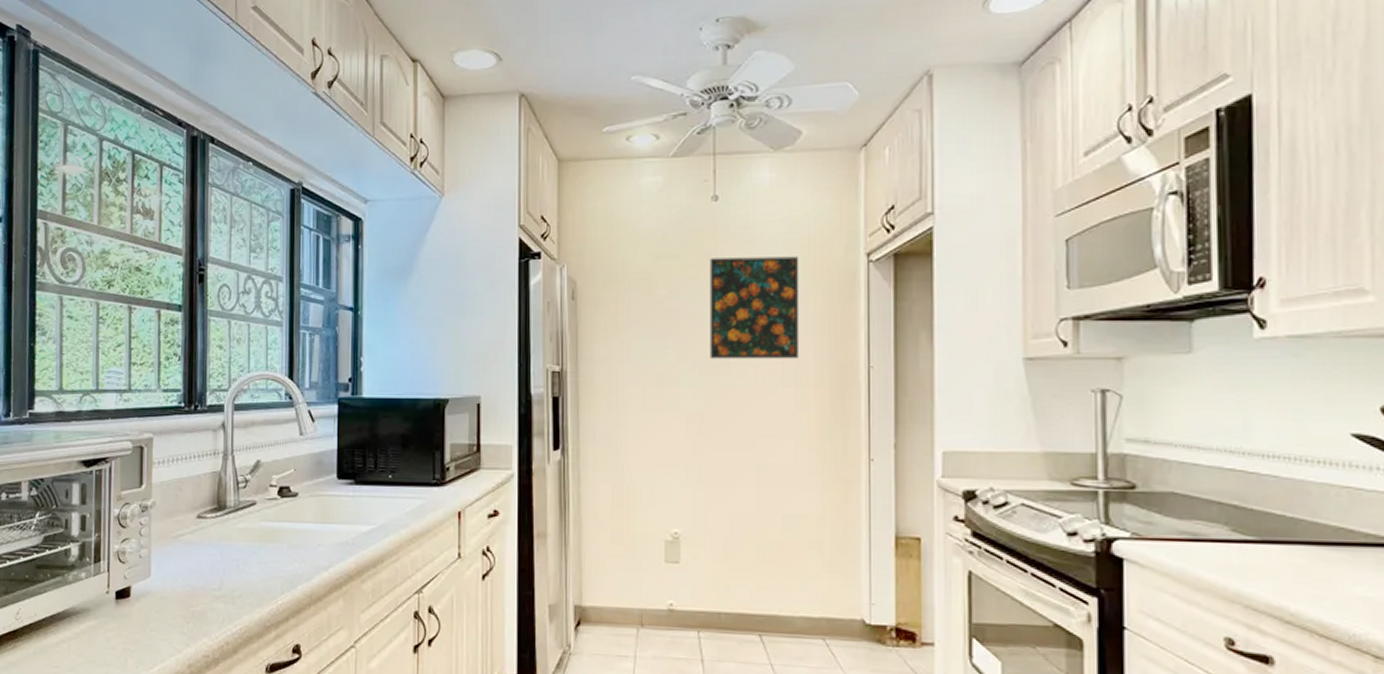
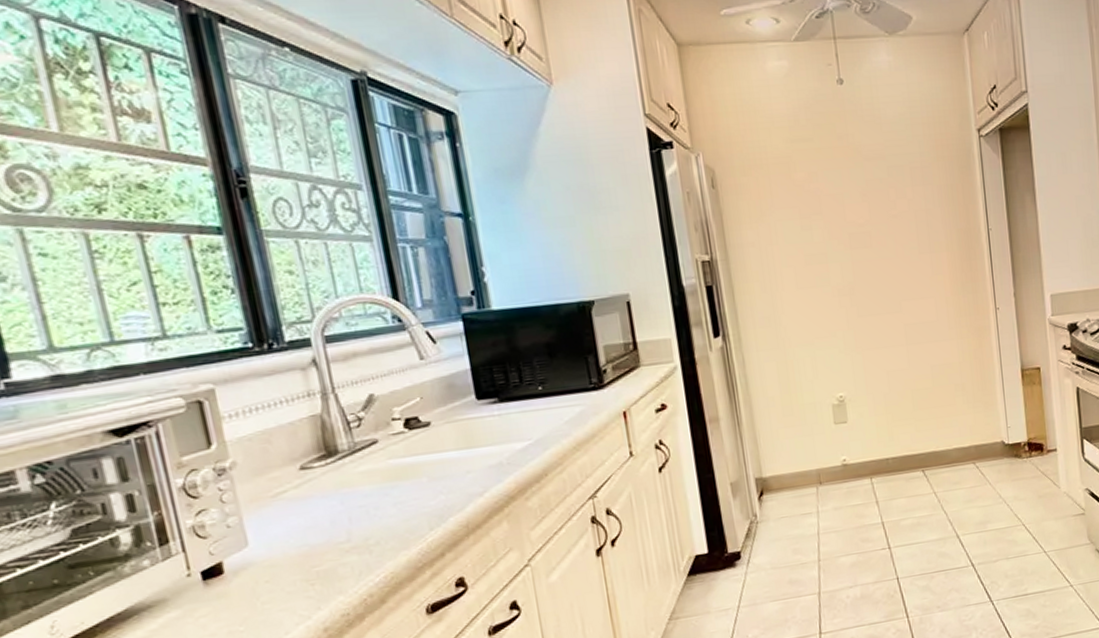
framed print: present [709,256,800,359] -> none [842,134,931,235]

